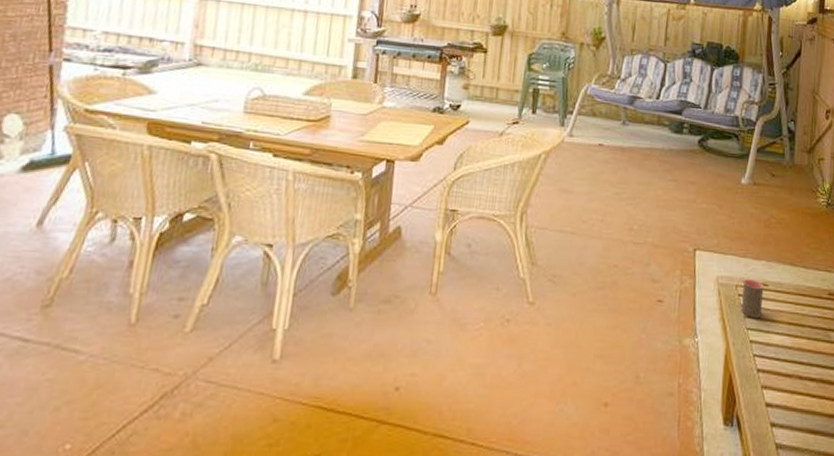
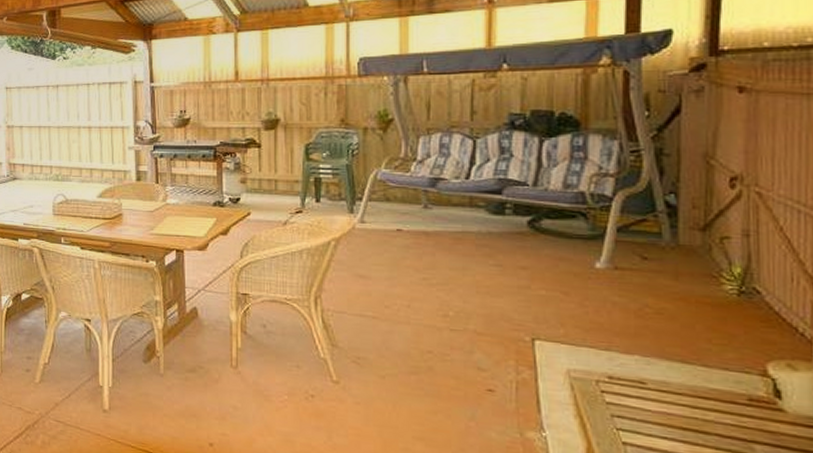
cup: present [741,279,764,319] -> none [606,375,640,419]

